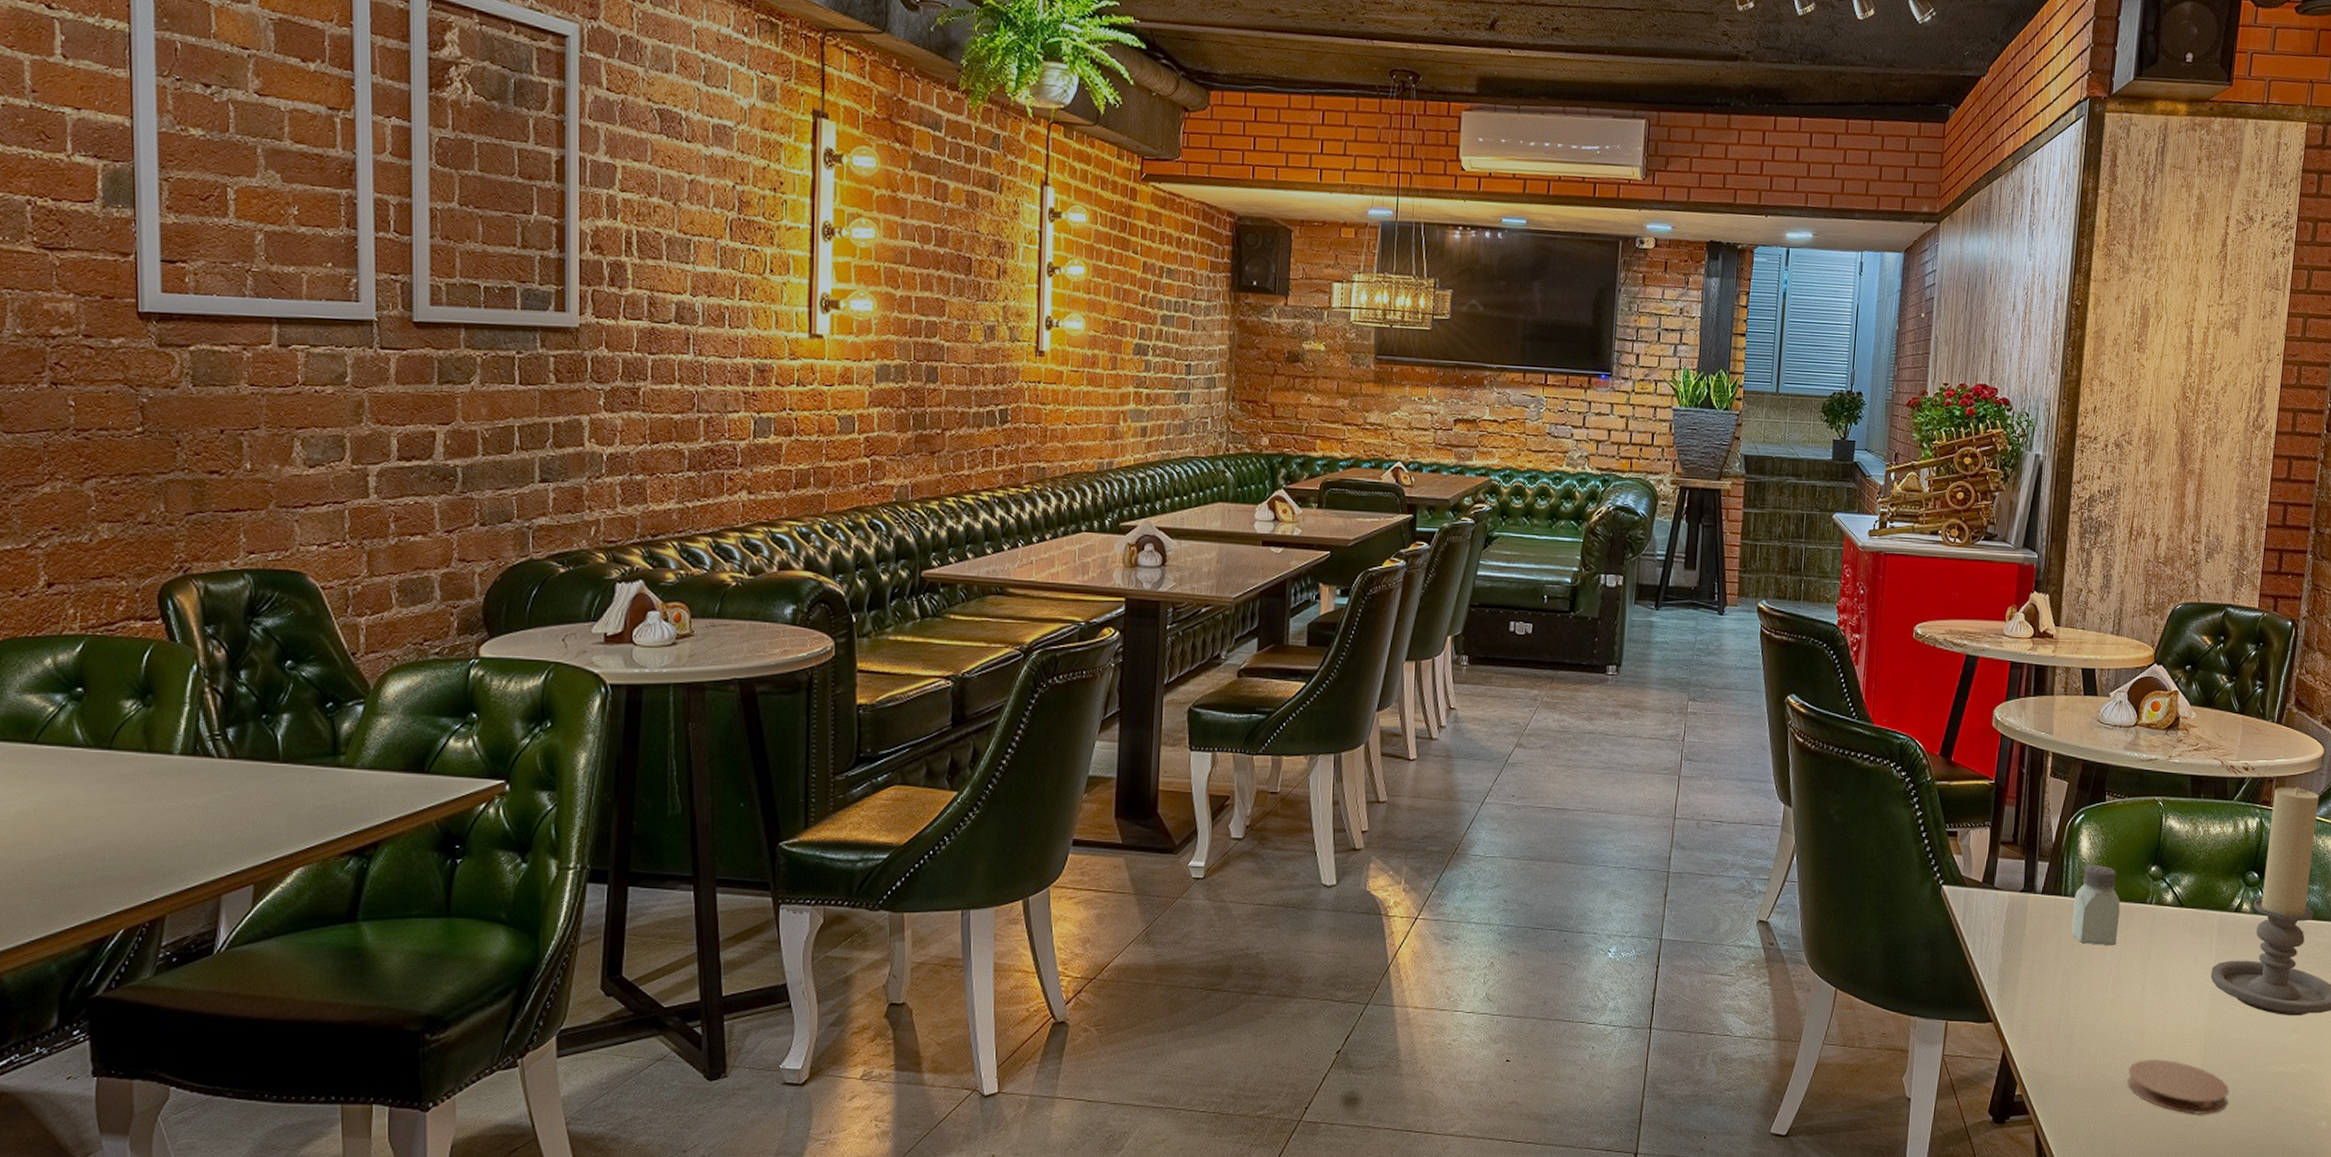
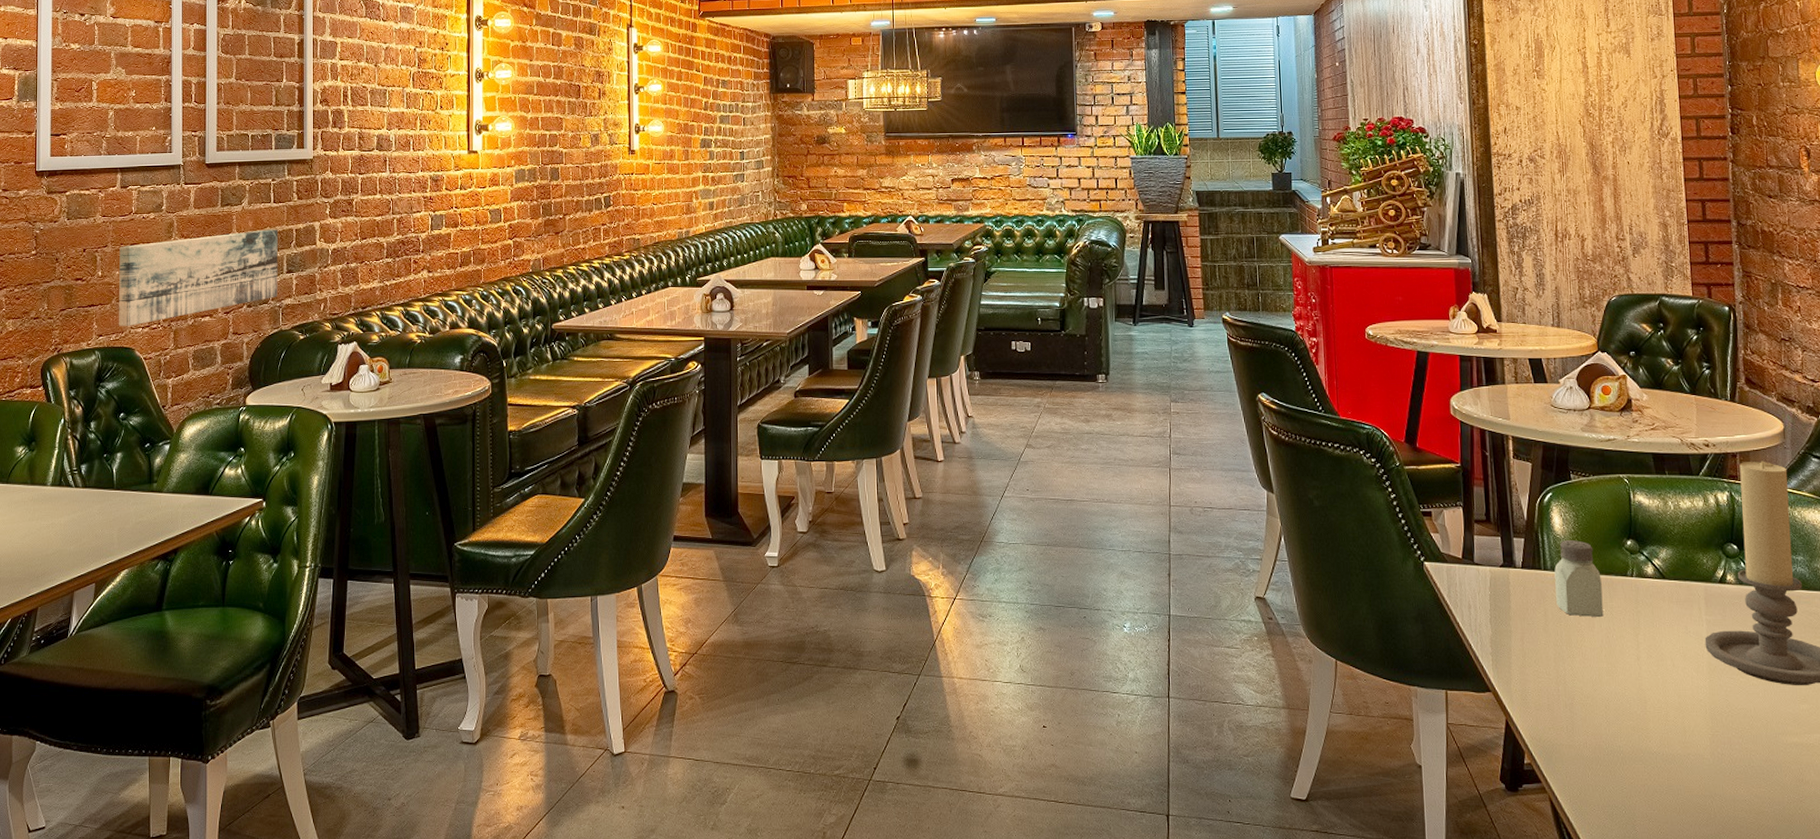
wall art: none [279,420,527,542] -> present [118,229,278,326]
coaster: present [2127,1058,2230,1115] -> none [1636,728,1746,786]

